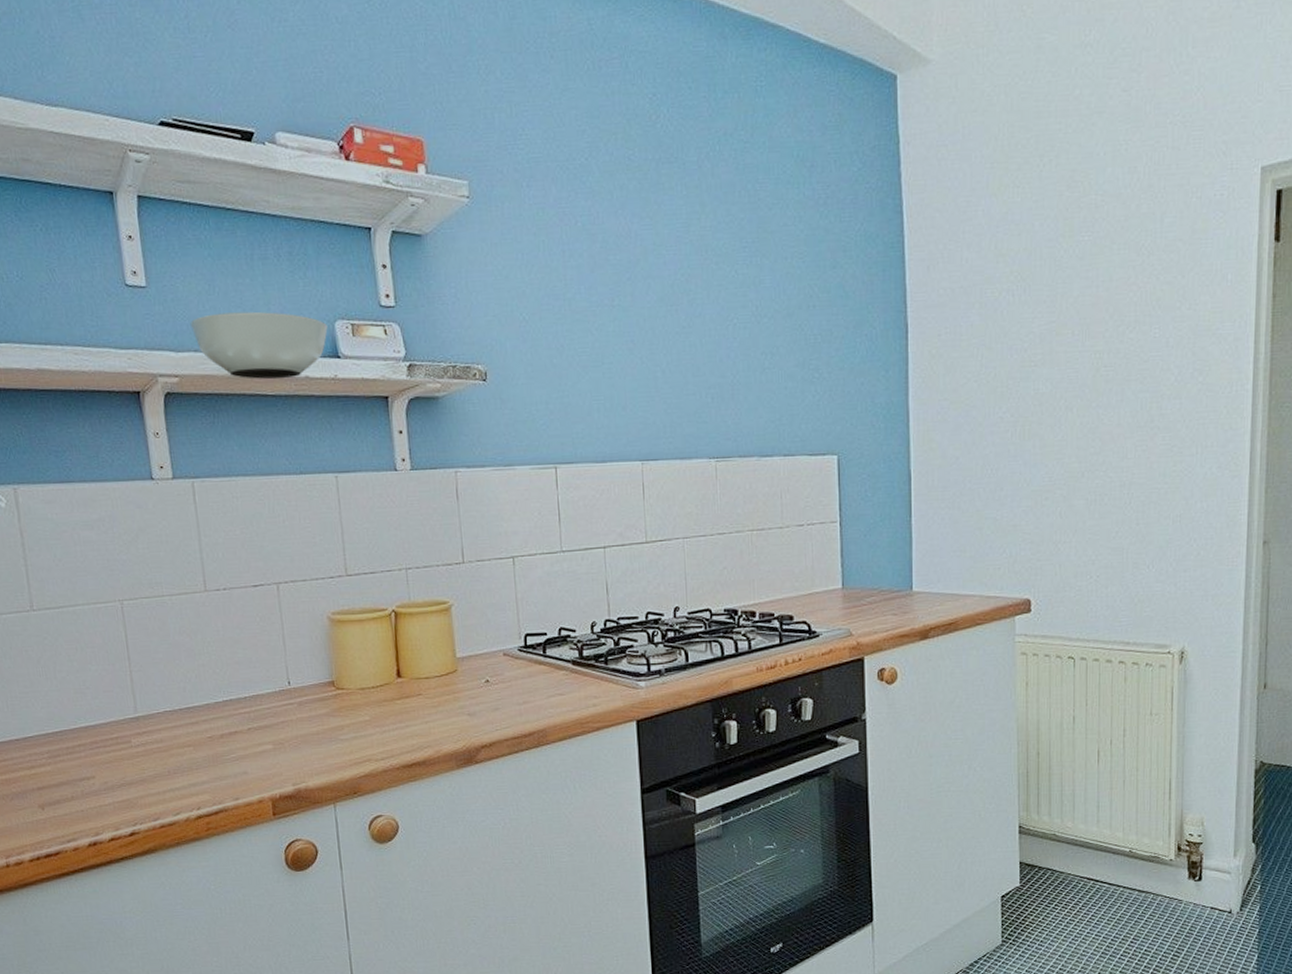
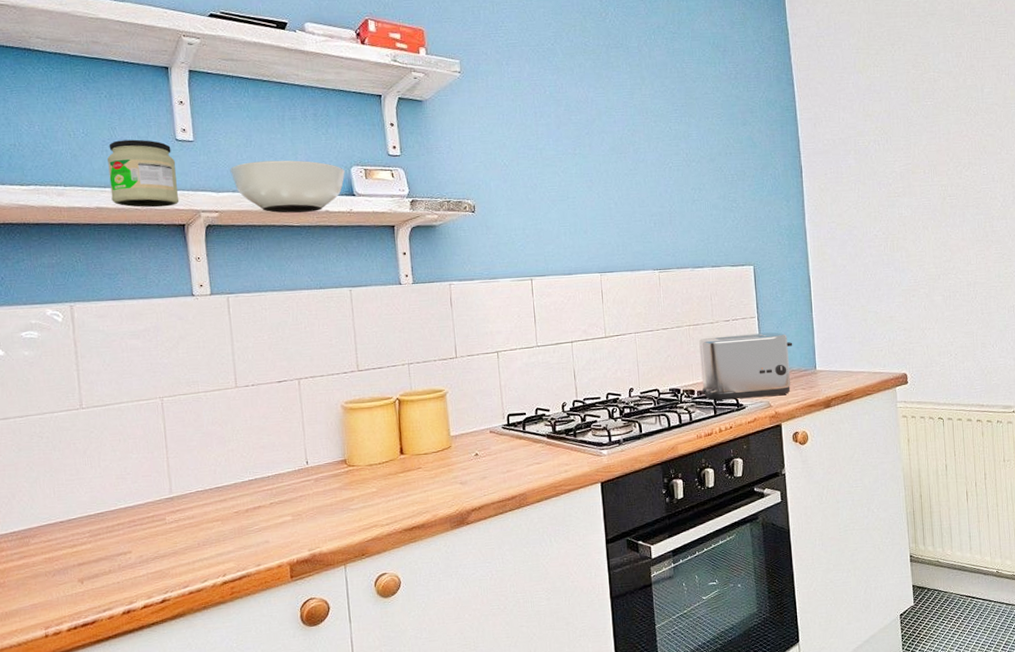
jar: none [47,284,133,370] -> present [107,139,179,208]
toaster: none [764,541,884,626] -> present [699,332,793,401]

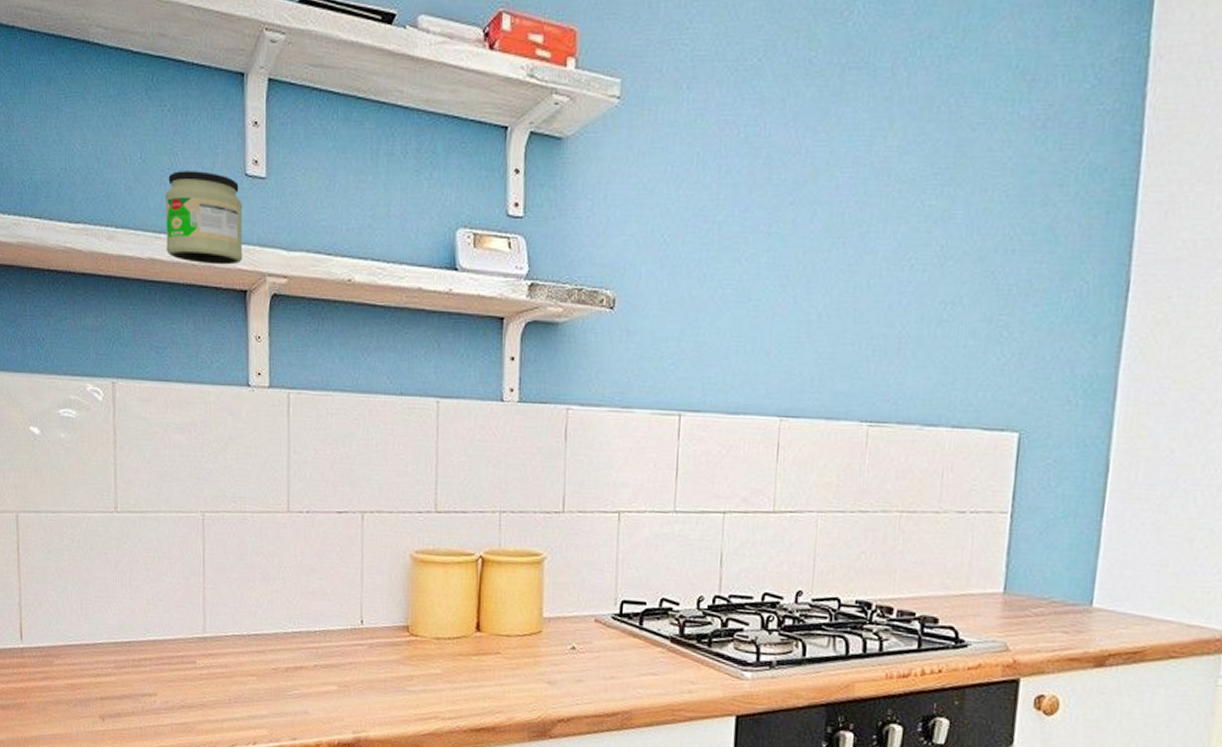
bowl: present [229,160,345,214] -> none [305,212,448,289]
toaster: present [699,332,793,401] -> none [905,533,1062,638]

